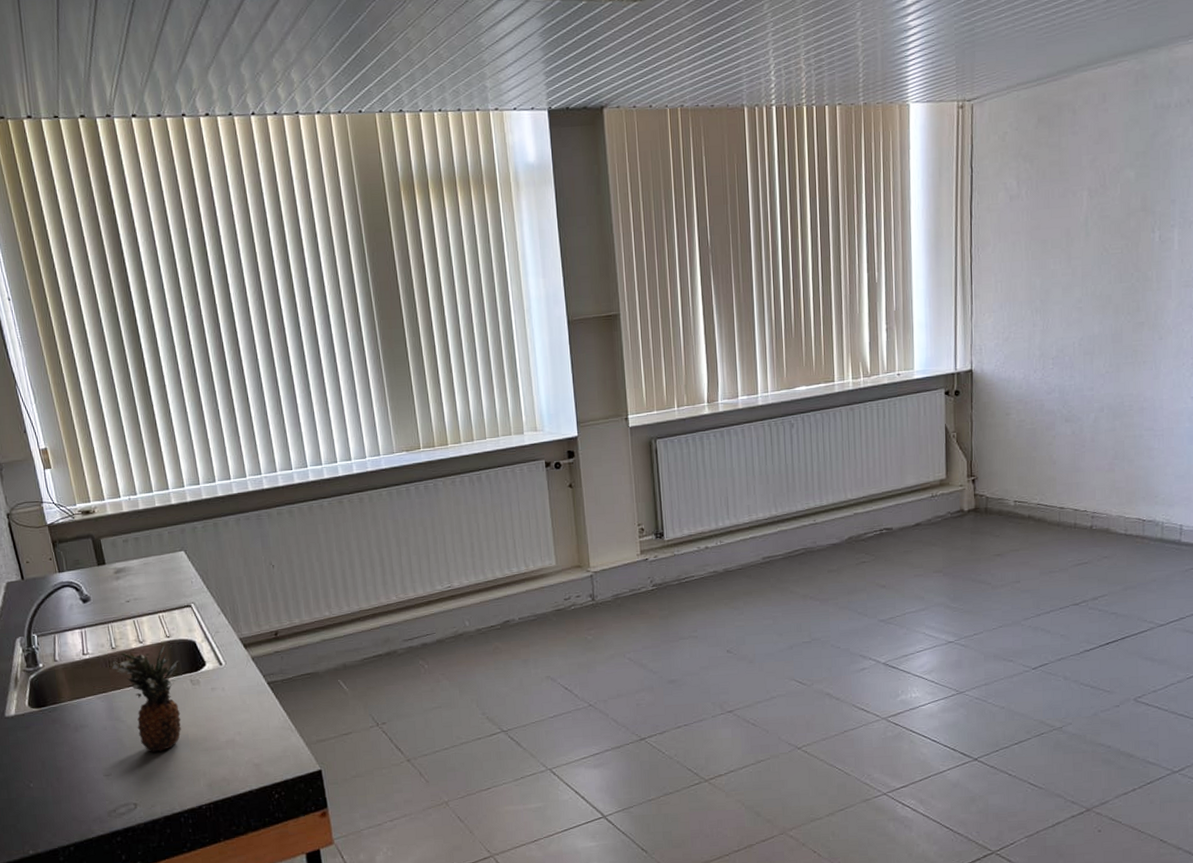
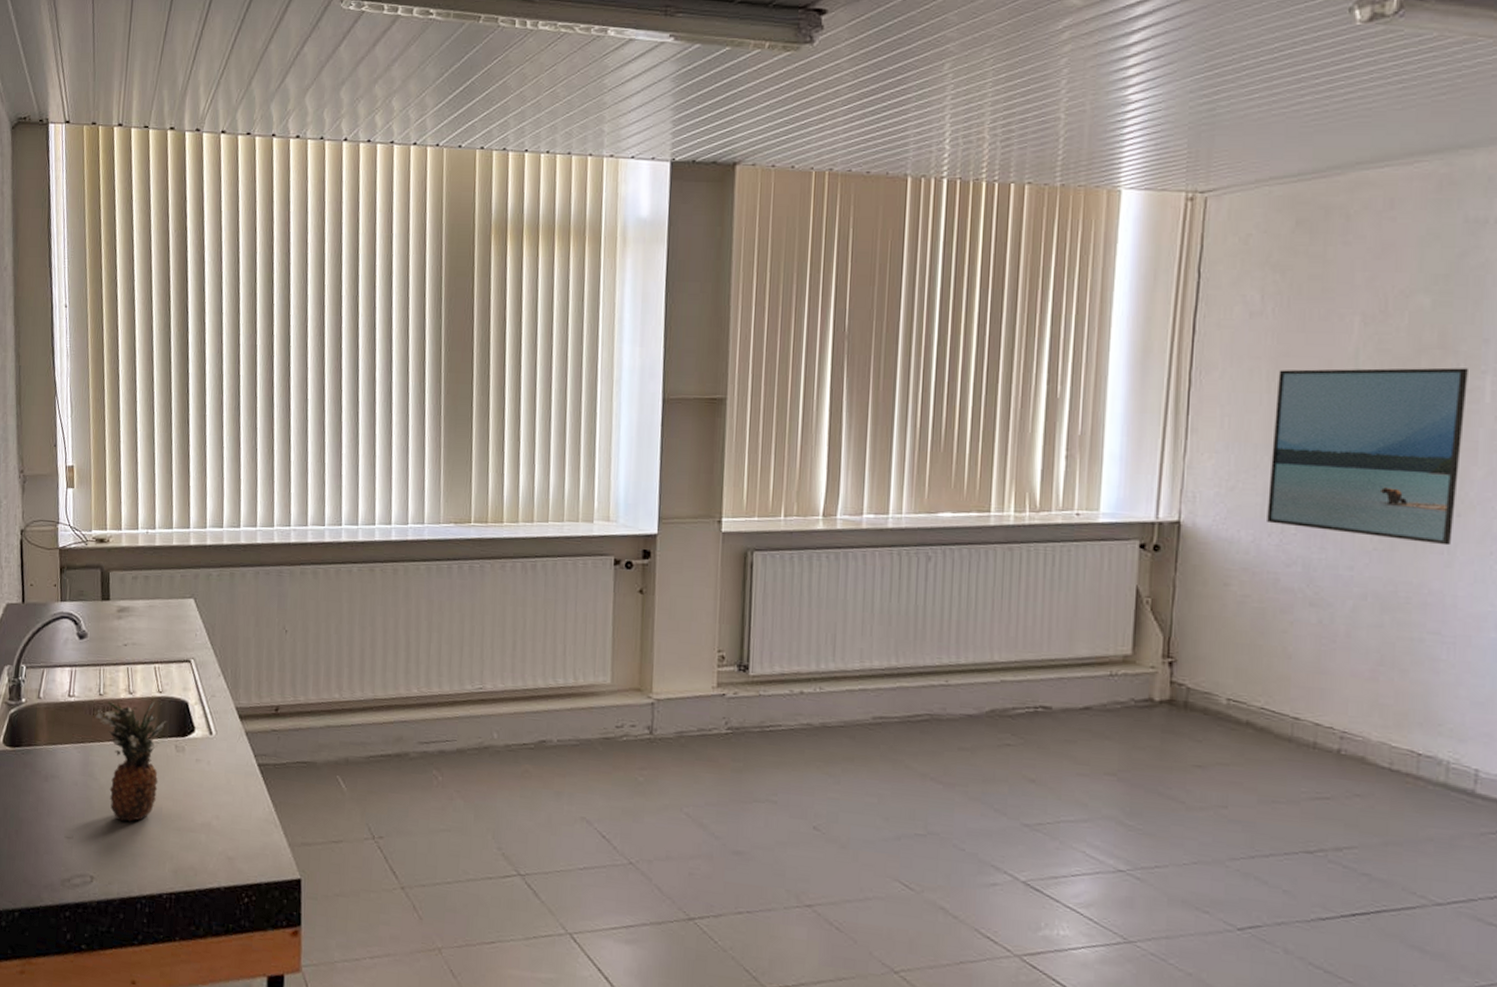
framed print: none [1032,224,1162,363] -> present [1267,367,1468,546]

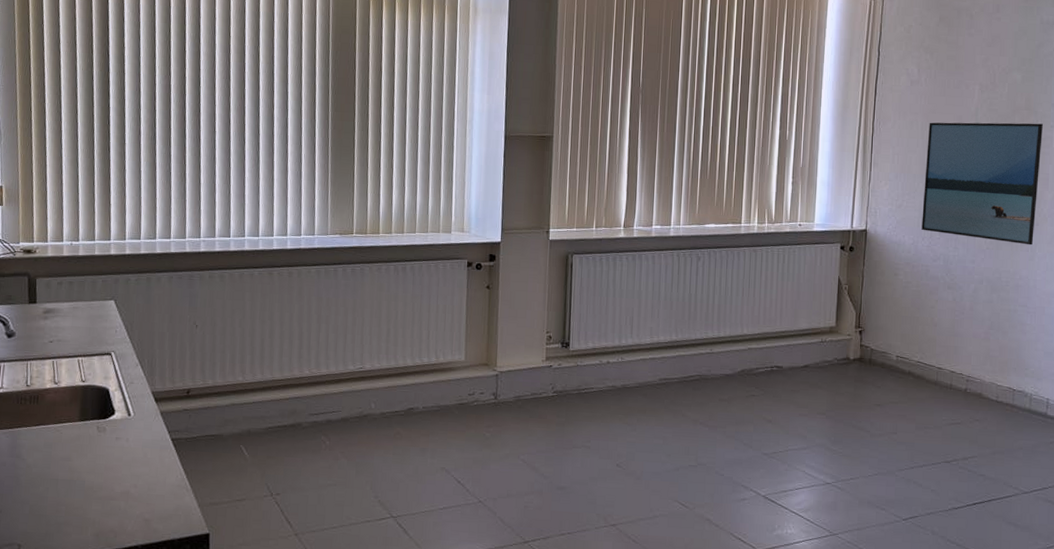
fruit: present [92,700,168,822] -> none [20,389,90,495]

